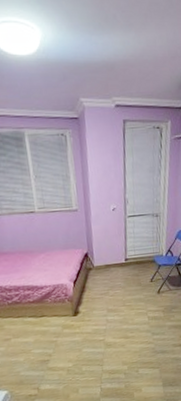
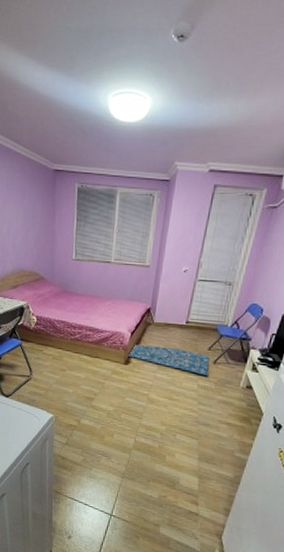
rug: none [74,286,155,308] -> present [126,345,210,377]

